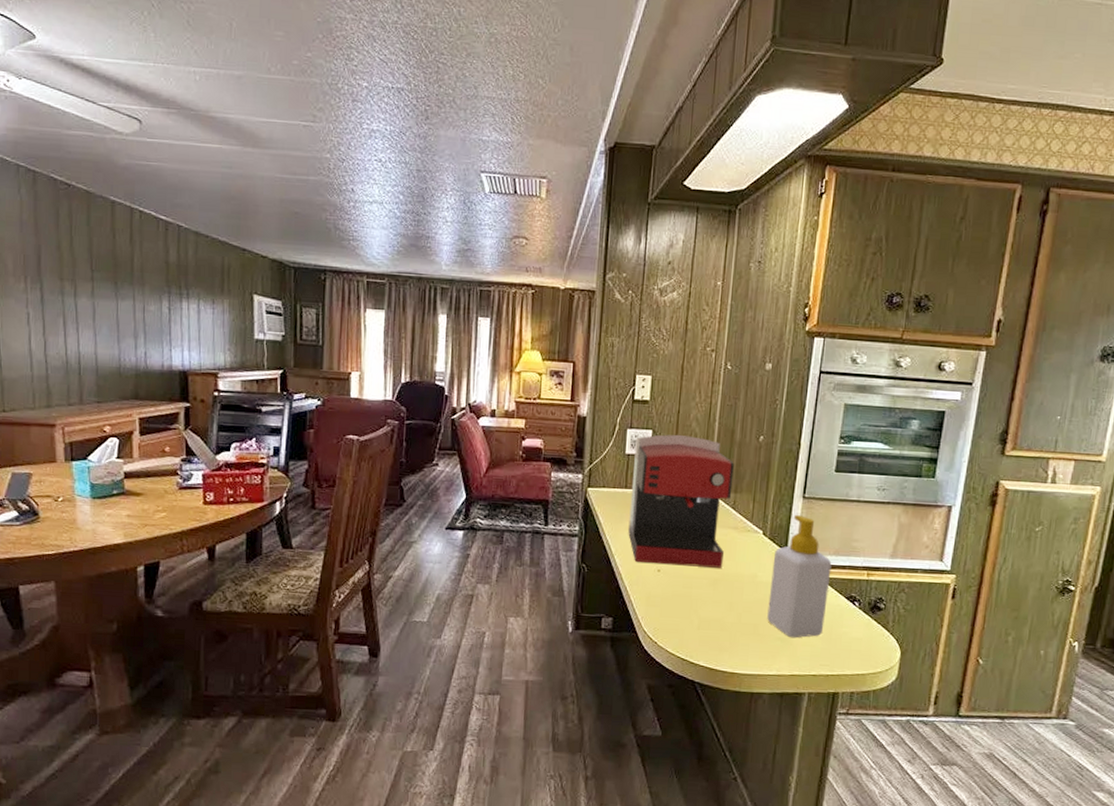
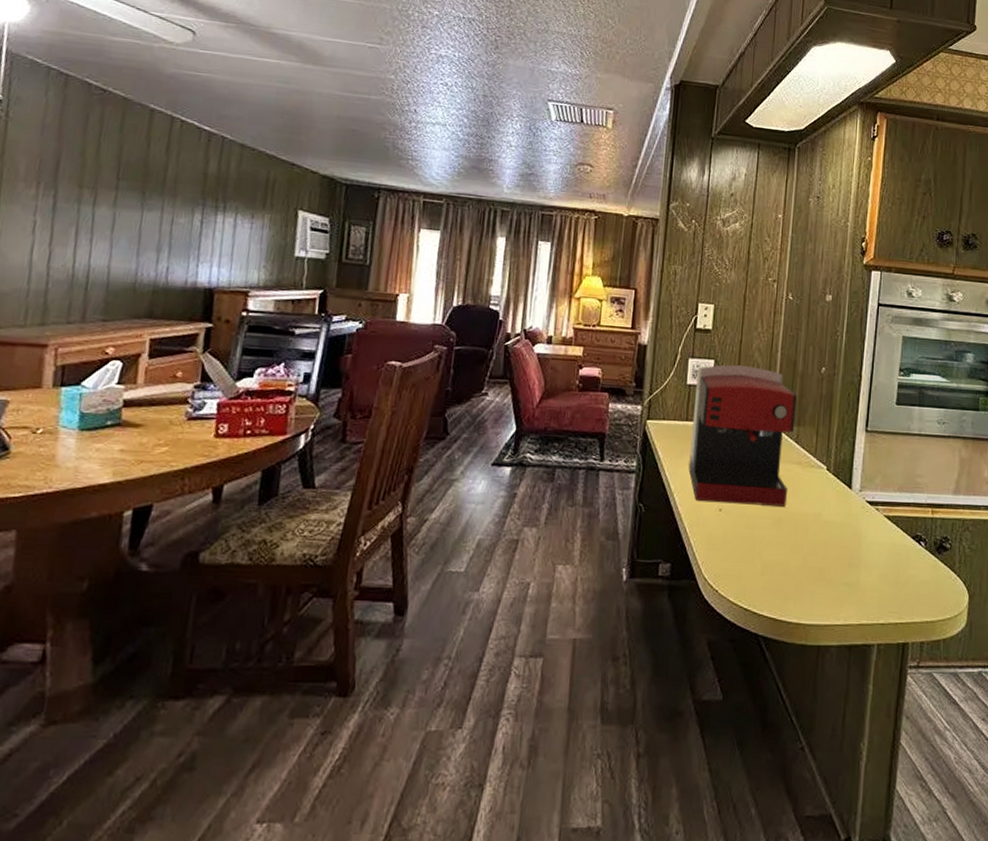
soap bottle: present [767,514,832,638] -> none [833,448,896,583]

